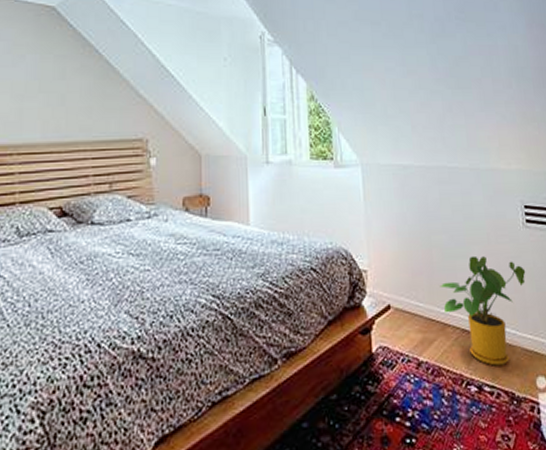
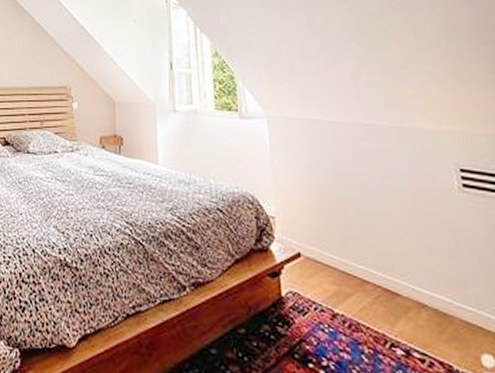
house plant: present [440,255,526,366] -> none [356,215,464,334]

